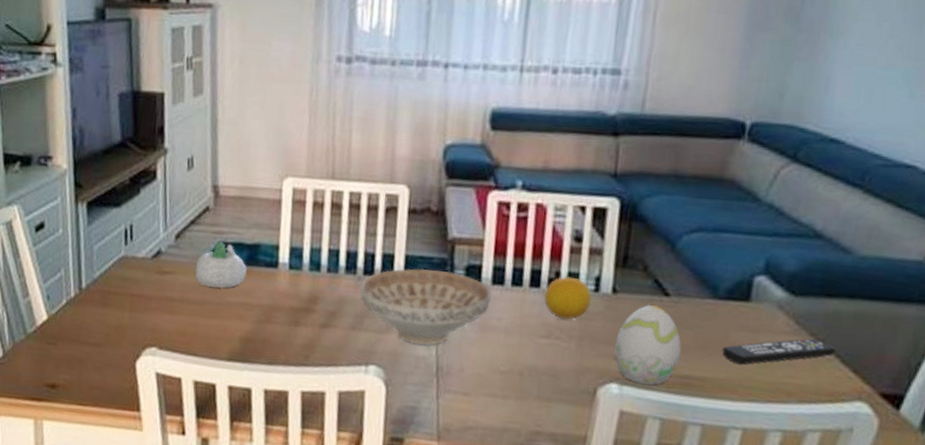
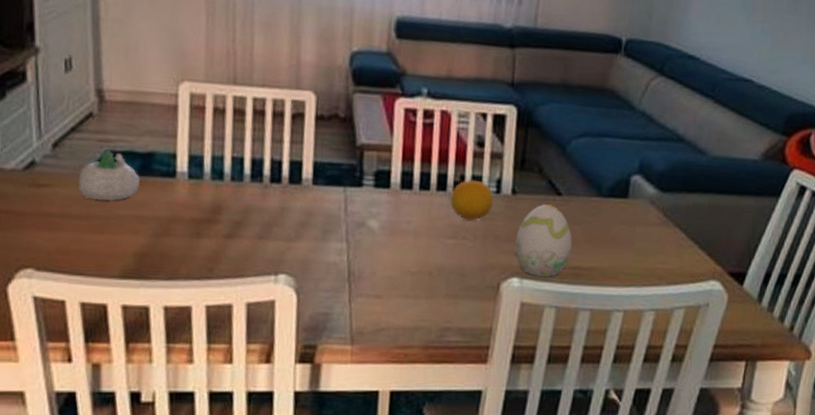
decorative bowl: present [359,268,493,346] -> none [266,174,402,252]
remote control: present [722,338,836,365] -> none [606,228,696,255]

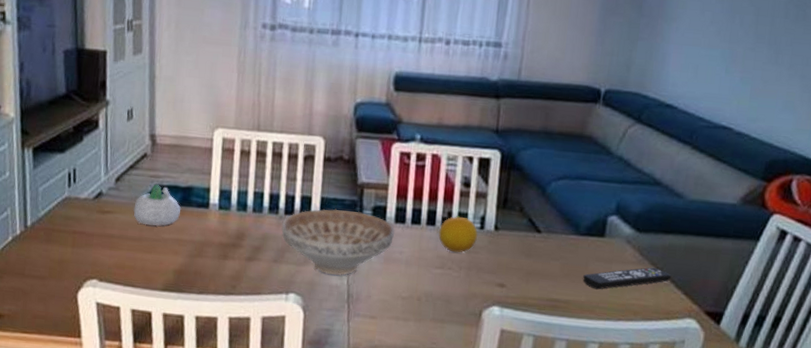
decorative bowl: none [266,174,402,252] -> present [281,208,395,276]
decorative egg: present [515,203,572,277] -> none [496,240,551,307]
remote control: none [606,228,696,255] -> present [583,267,672,290]

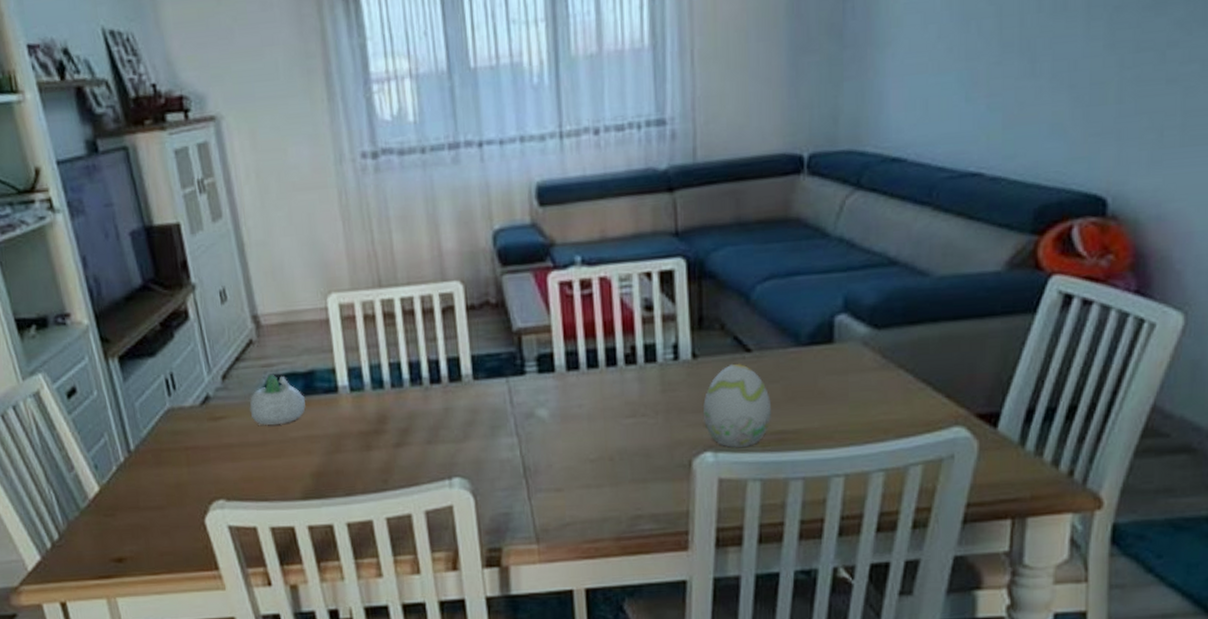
decorative bowl: present [281,208,395,276] -> none [428,364,569,447]
fruit: present [438,215,478,253] -> none [622,347,673,395]
decorative egg: none [496,240,551,307] -> present [703,363,771,447]
remote control: present [583,267,672,290] -> none [813,370,927,410]

